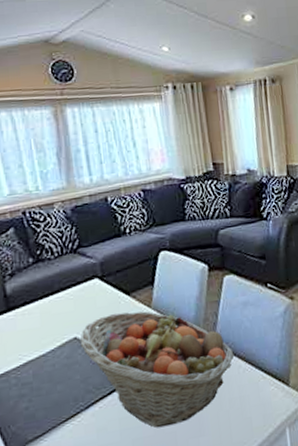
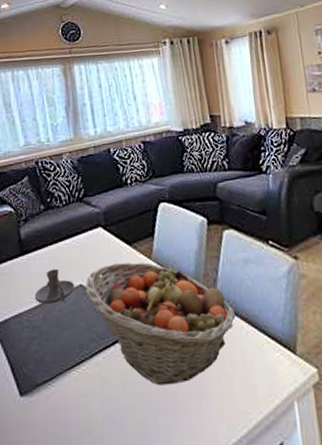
candle holder: none [23,323,68,361] -> present [34,268,74,305]

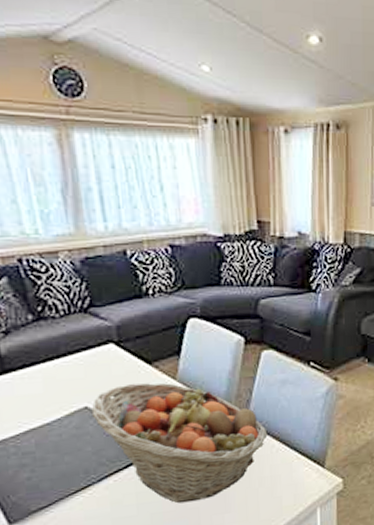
candle holder: present [34,268,74,305] -> none [23,389,78,430]

